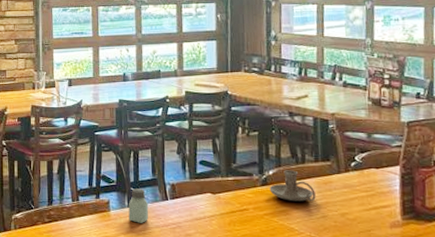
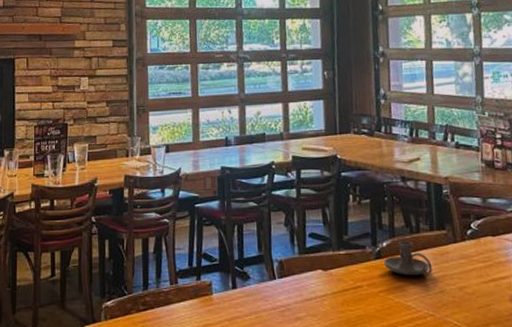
saltshaker: present [128,188,149,223] -> none [232,267,255,307]

